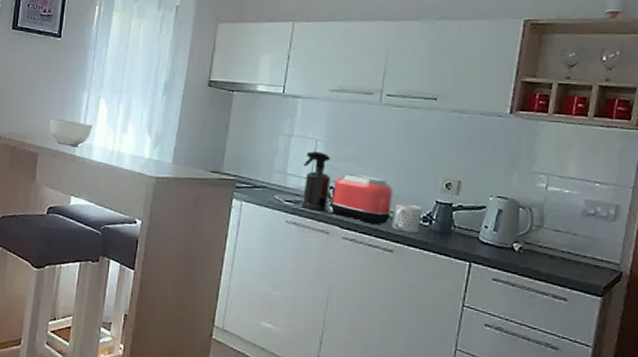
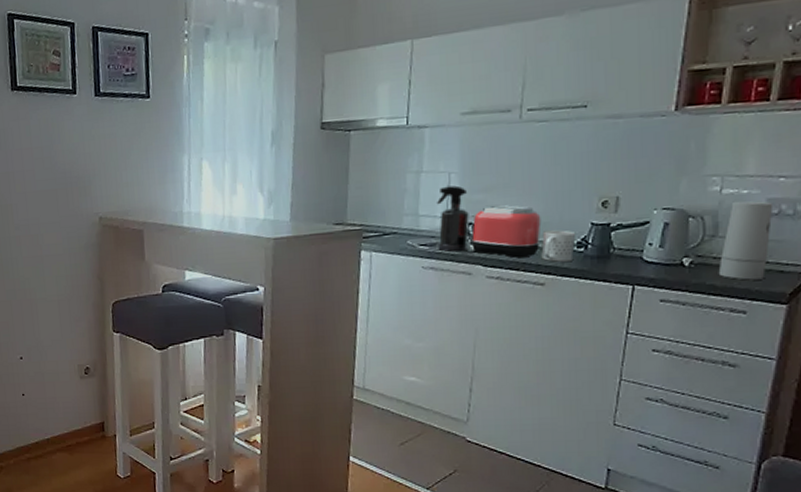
bowl: present [49,119,92,146] -> none [151,189,198,217]
canister: none [543,198,590,271] -> present [718,200,774,280]

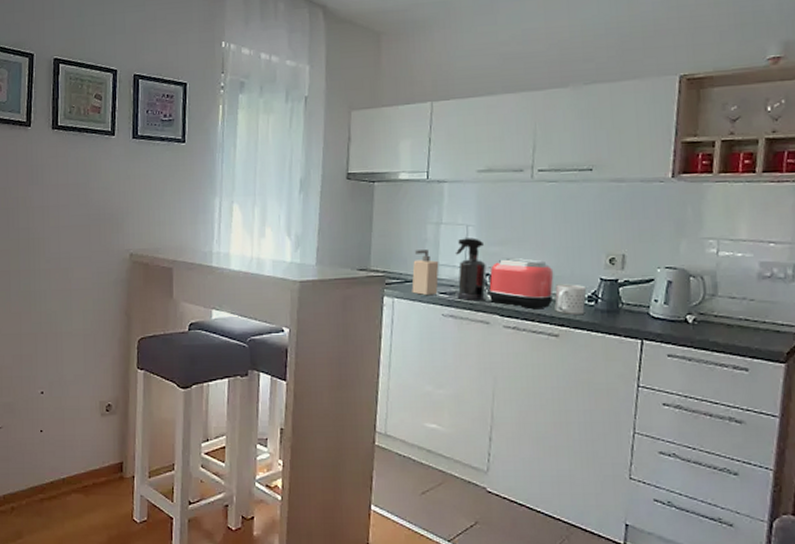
soap dispenser: none [390,200,419,248] -> present [411,249,439,295]
canister: present [718,200,774,280] -> none [720,263,766,339]

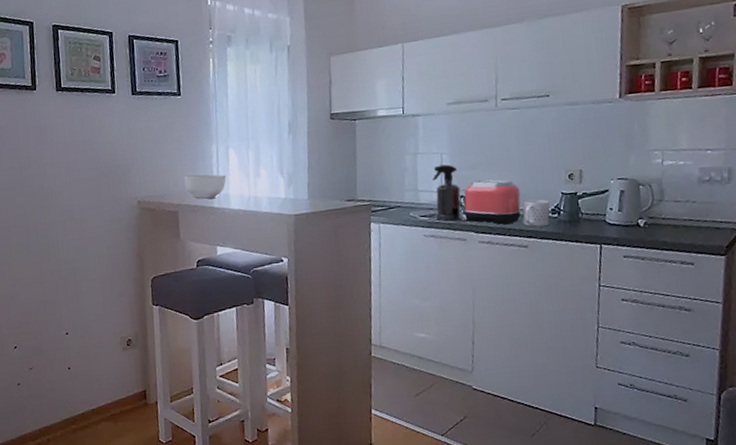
bowl: none [182,229,228,257] -> present [184,174,226,199]
soap dispenser: present [411,249,439,295] -> none [395,178,419,219]

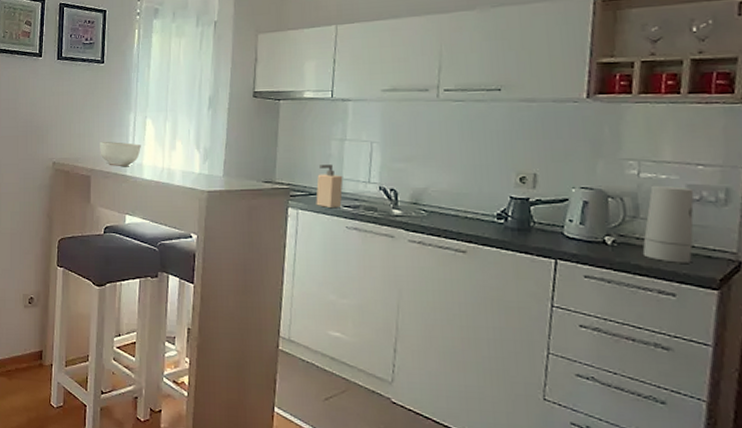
soap dispenser: none [395,178,419,219] -> present [316,164,343,207]
spray bottle: present [431,164,461,221] -> none [359,154,391,214]
toaster: present [462,179,522,225] -> none [392,174,461,225]
mug: present [522,199,550,227] -> none [461,201,496,231]
canister: none [667,170,706,237] -> present [642,185,694,263]

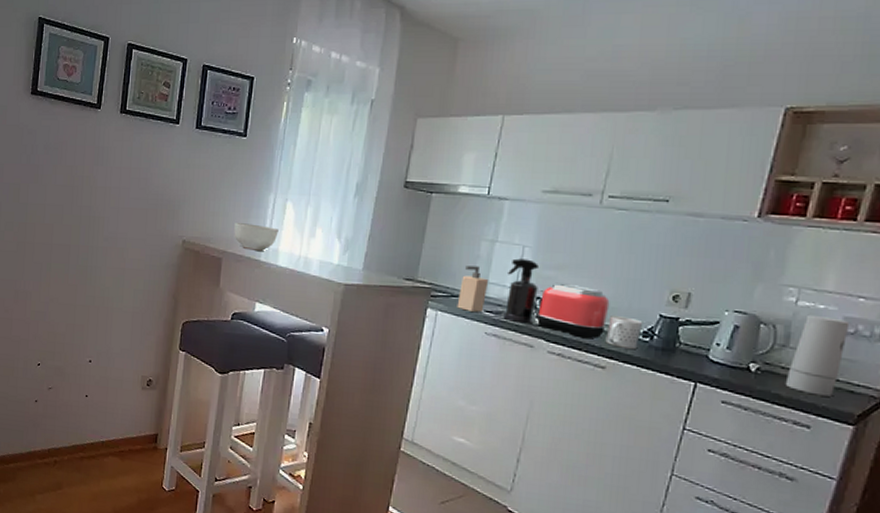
spray bottle: none [359,154,391,214] -> present [503,258,540,323]
toaster: none [392,174,461,225] -> present [536,283,610,339]
mug: none [461,201,496,231] -> present [605,316,643,349]

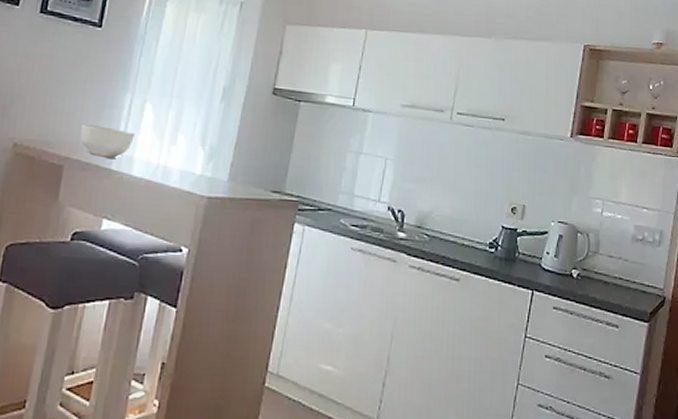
soap dispenser: present [457,265,489,312] -> none [324,177,355,226]
spray bottle: present [503,258,540,323] -> none [368,171,401,237]
toaster: present [536,283,610,339] -> none [398,195,461,252]
mug: present [605,316,643,349] -> none [458,228,489,260]
canister: present [785,314,850,397] -> none [598,223,639,297]

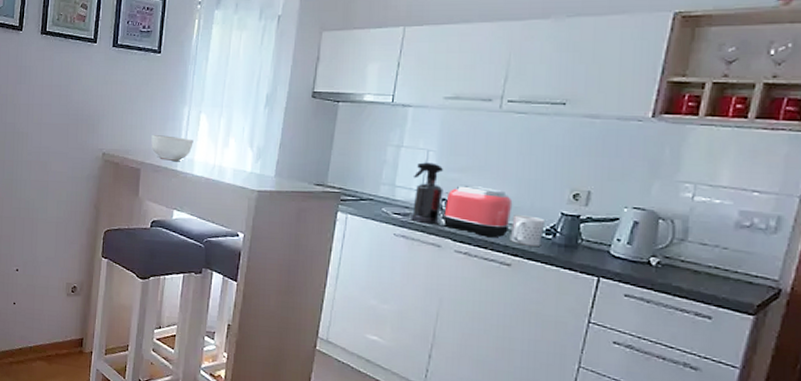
spray bottle: none [368,171,401,237] -> present [411,162,444,224]
toaster: none [398,195,461,252] -> present [442,184,513,238]
mug: none [458,228,489,260] -> present [510,215,546,246]

